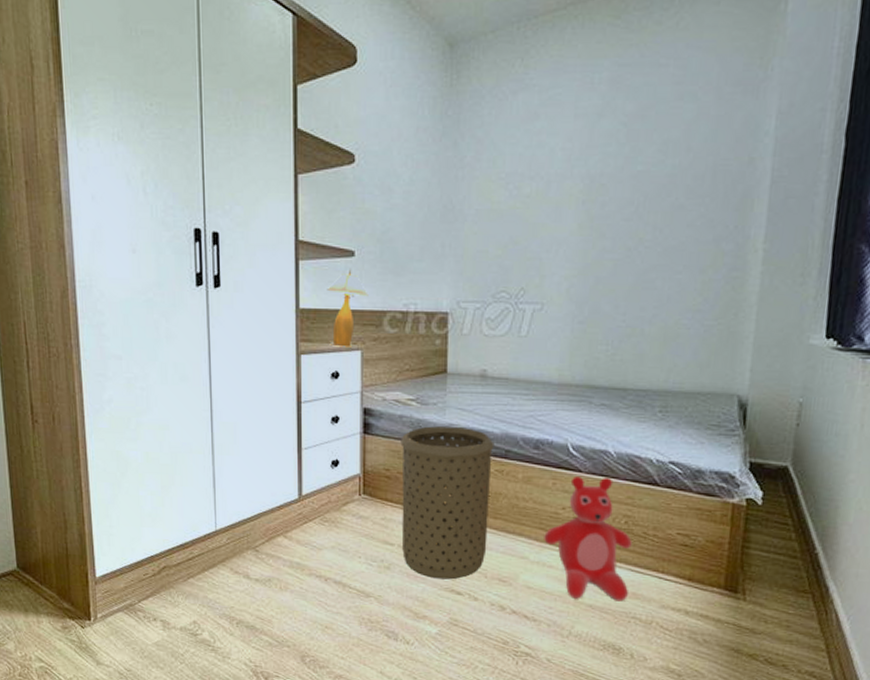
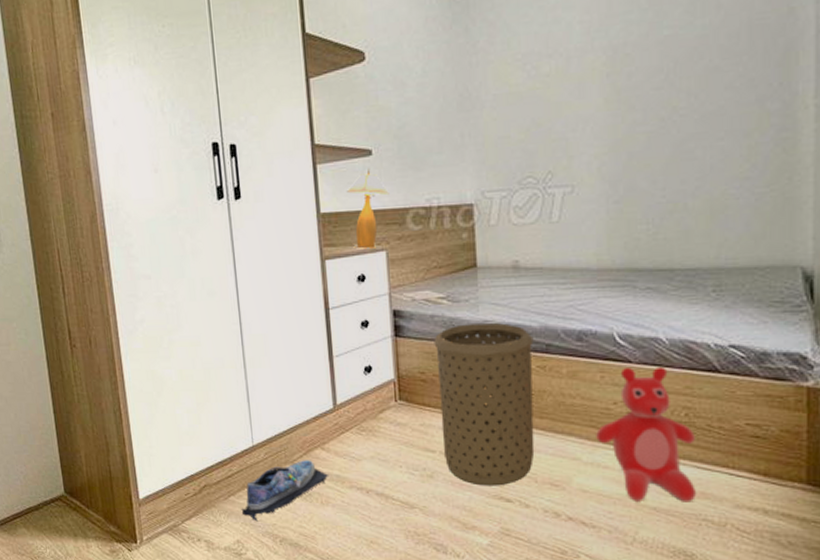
shoe: none [199,546,290,604] -> present [241,460,329,522]

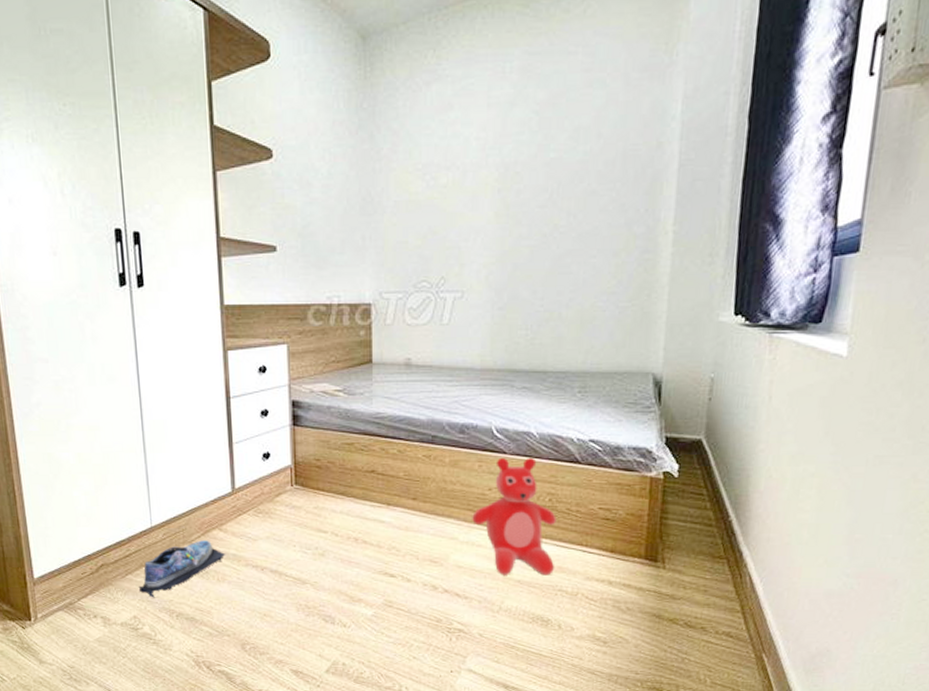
table lamp: present [346,168,389,249] -> none [250,264,292,342]
laundry basket: present [434,323,535,486] -> none [329,415,421,563]

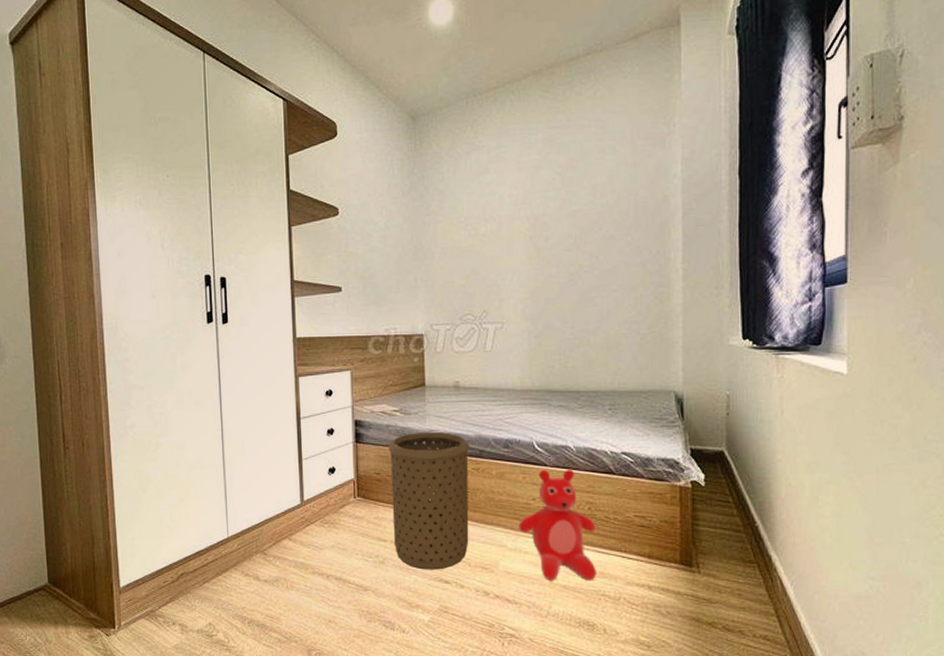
shoe: present [138,540,226,598] -> none [214,550,295,606]
laundry basket: none [329,415,421,563] -> present [388,432,470,570]

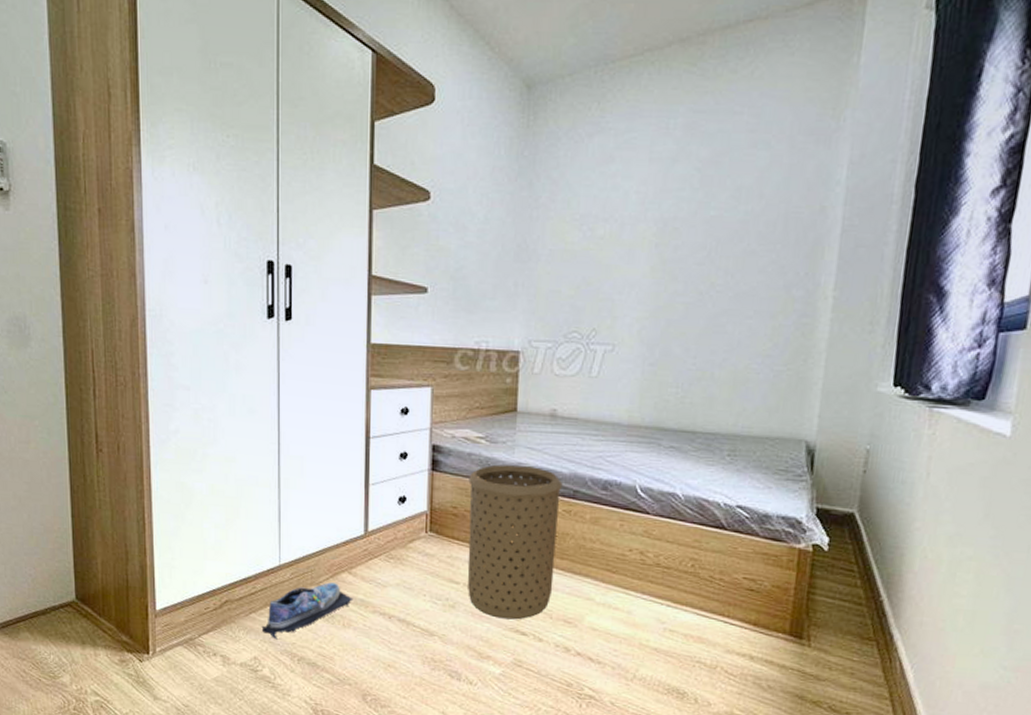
shoe: none [214,550,295,606] -> present [261,582,354,640]
teddy bear: present [519,469,596,581] -> none [610,518,698,646]

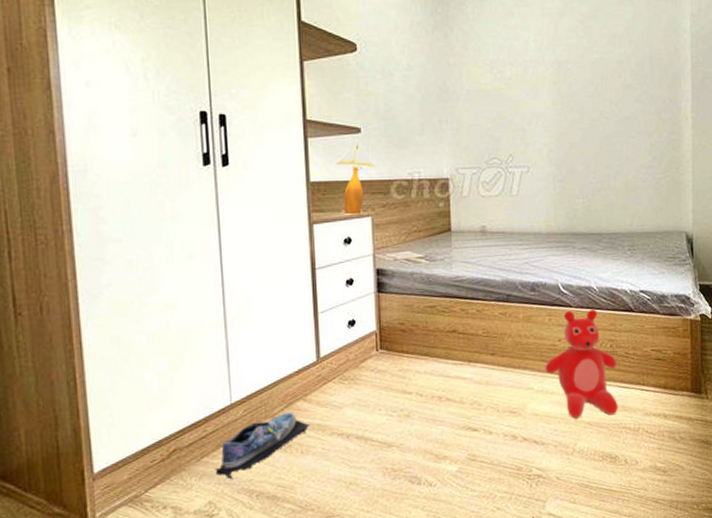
table lamp: none [398,305,440,384] -> present [335,144,376,215]
laundry basket: present [467,464,563,620] -> none [413,278,497,420]
teddy bear: none [610,518,698,646] -> present [545,309,618,419]

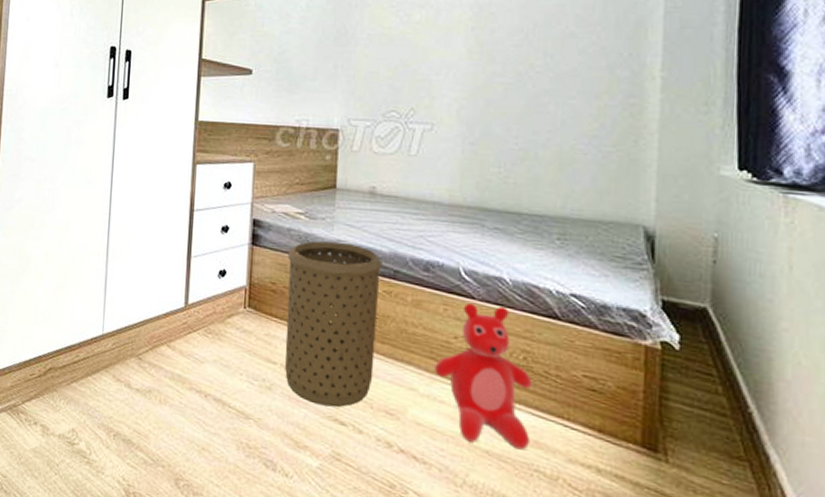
shoe: present [215,412,310,480] -> none [81,355,171,412]
table lamp: present [335,144,376,215] -> none [224,86,263,159]
laundry basket: none [413,278,497,420] -> present [285,241,383,407]

